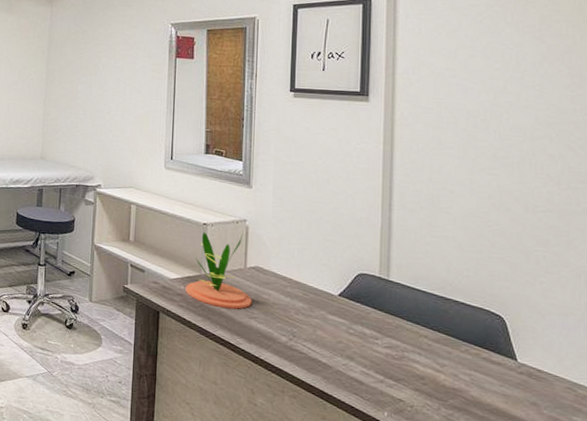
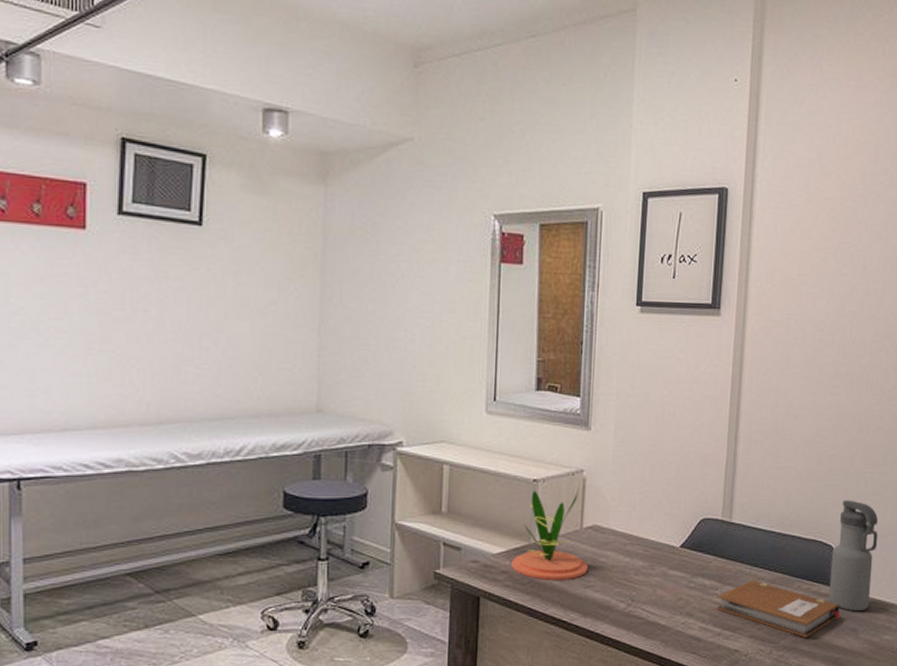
notebook: none [378,336,519,402] -> present [717,580,842,637]
water bottle: none [501,274,556,387] -> present [828,500,879,612]

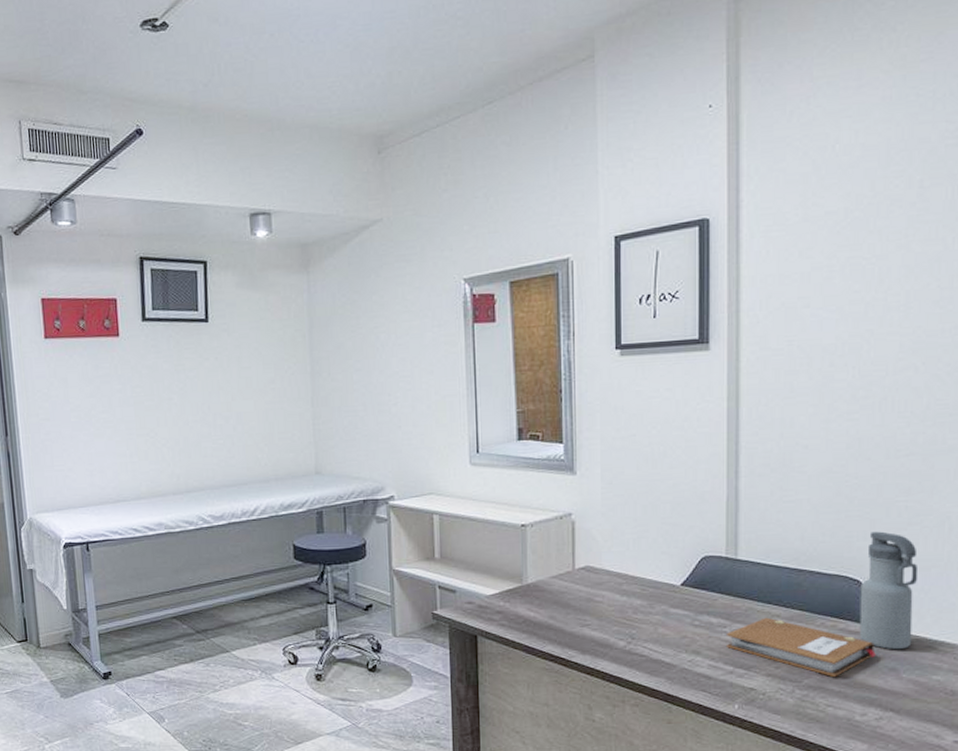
plant: present [512,487,589,580] -> none [506,530,584,619]

